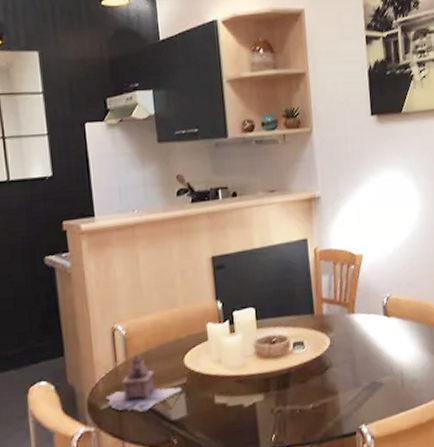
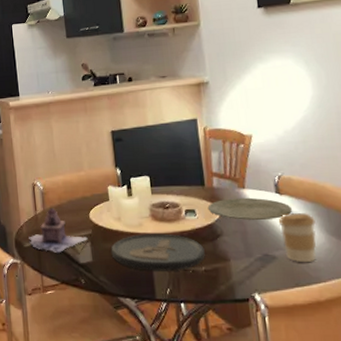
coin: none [209,372,313,418] -> present [111,233,205,271]
plate: none [318,322,399,348] -> present [208,197,292,220]
coffee cup: none [385,334,421,386] -> present [278,213,317,263]

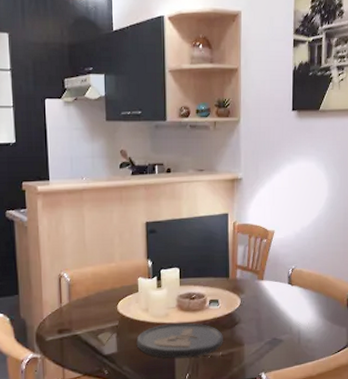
teapot: present [29,208,88,254] -> none [51,300,114,346]
plate: present [208,197,292,220] -> none [231,288,299,309]
coffee cup: present [278,213,317,263] -> none [287,301,317,344]

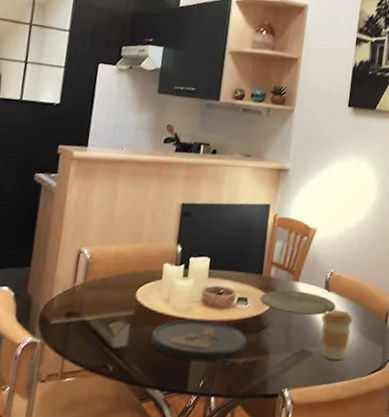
plate: none [231,288,299,309] -> present [261,290,335,315]
coffee cup: none [287,301,317,344] -> present [321,310,353,361]

